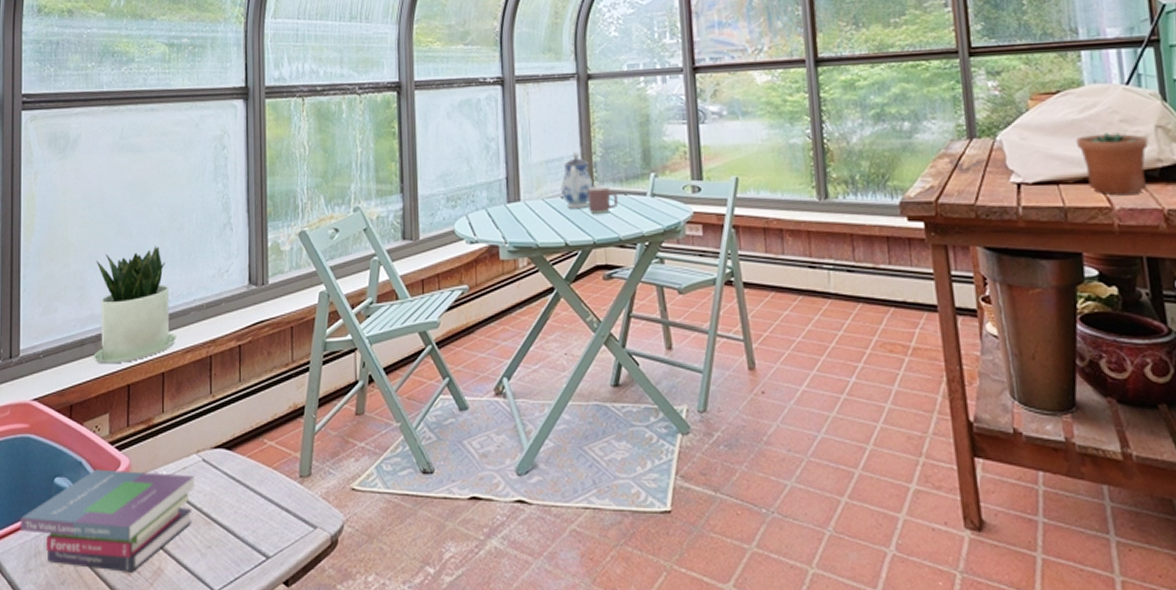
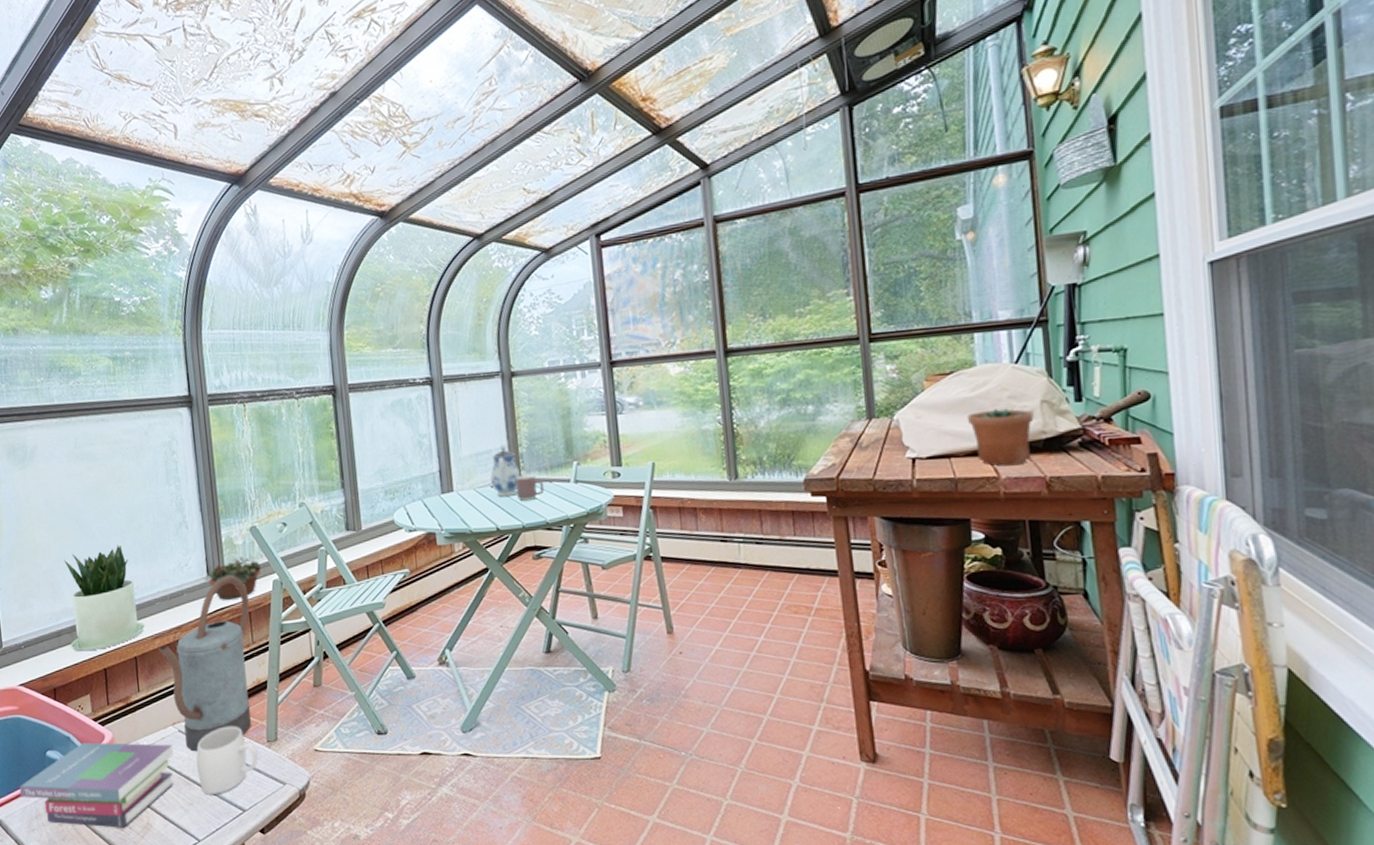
watering can: none [188,285,292,485] -> present [158,575,252,752]
mug: none [219,457,288,537] -> present [196,726,258,794]
succulent planter: none [249,264,309,312] -> present [207,556,262,600]

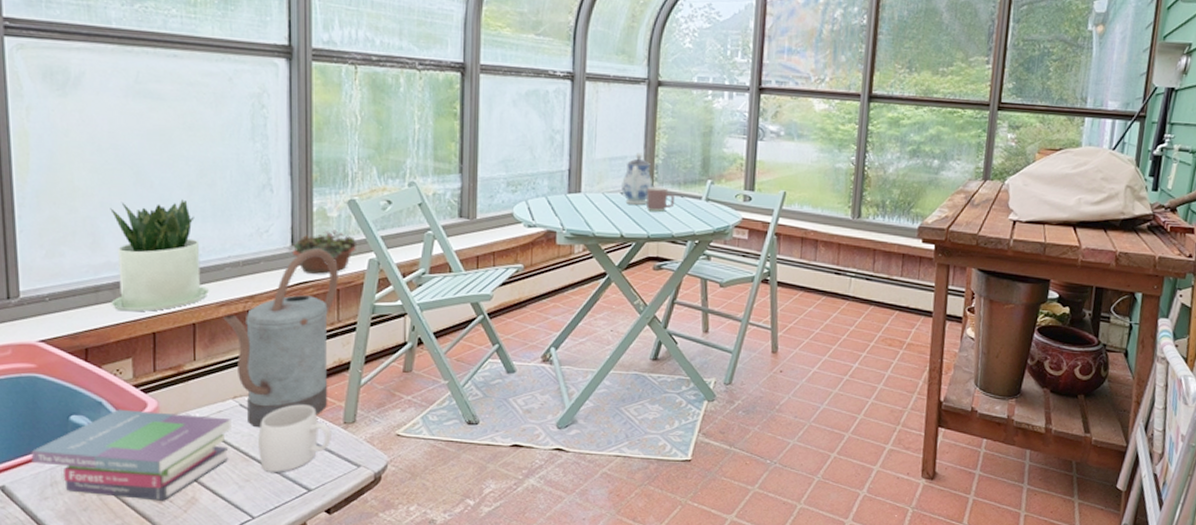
planter: present [967,408,1034,466] -> none [1064,187,1118,239]

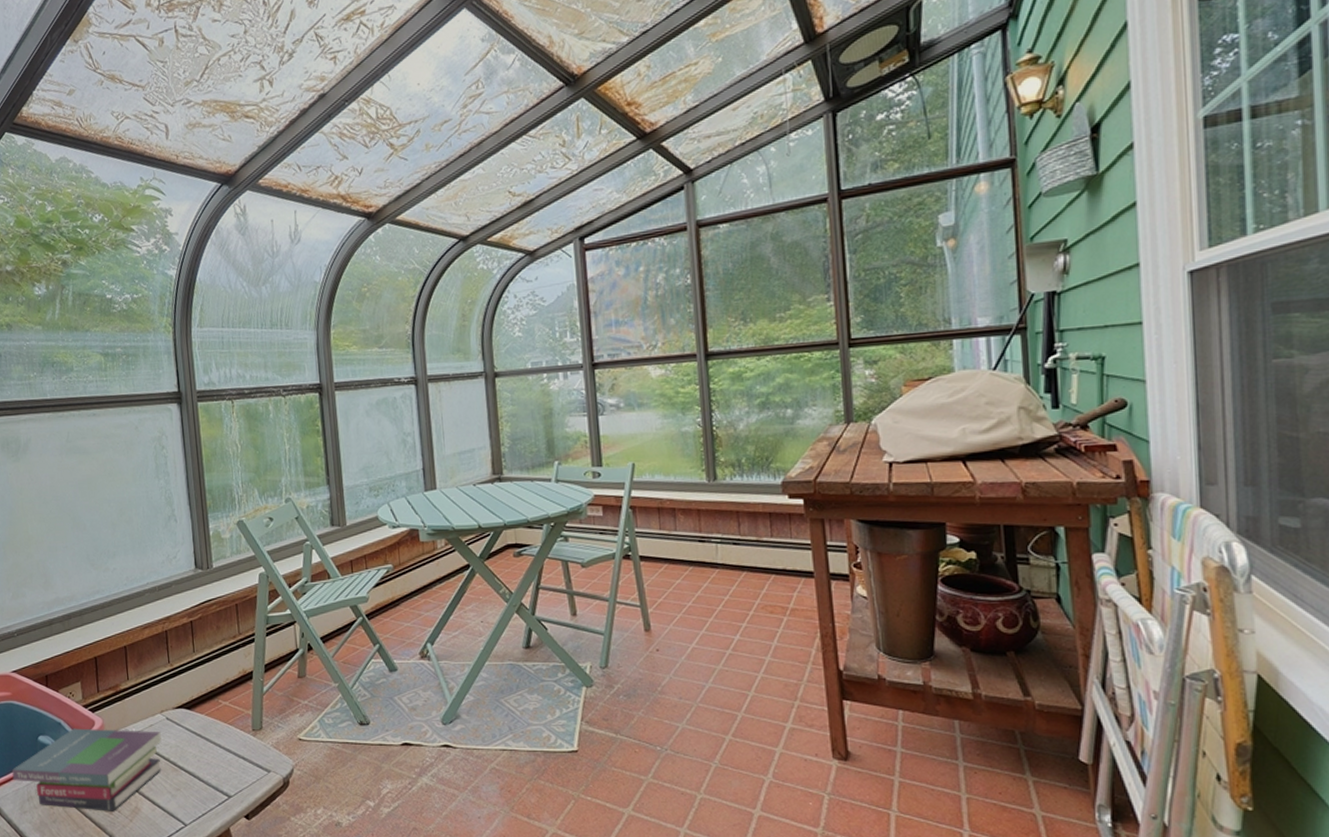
planter: present [110,199,210,312] -> none [56,537,135,640]
watering can: present [223,248,338,428] -> none [147,568,238,739]
mug: present [258,404,331,472] -> none [183,714,244,780]
succulent planter: present [291,230,358,274] -> none [195,550,249,592]
teapot: present [621,152,653,205] -> none [473,443,503,495]
mug: present [645,187,675,212] -> none [496,475,526,499]

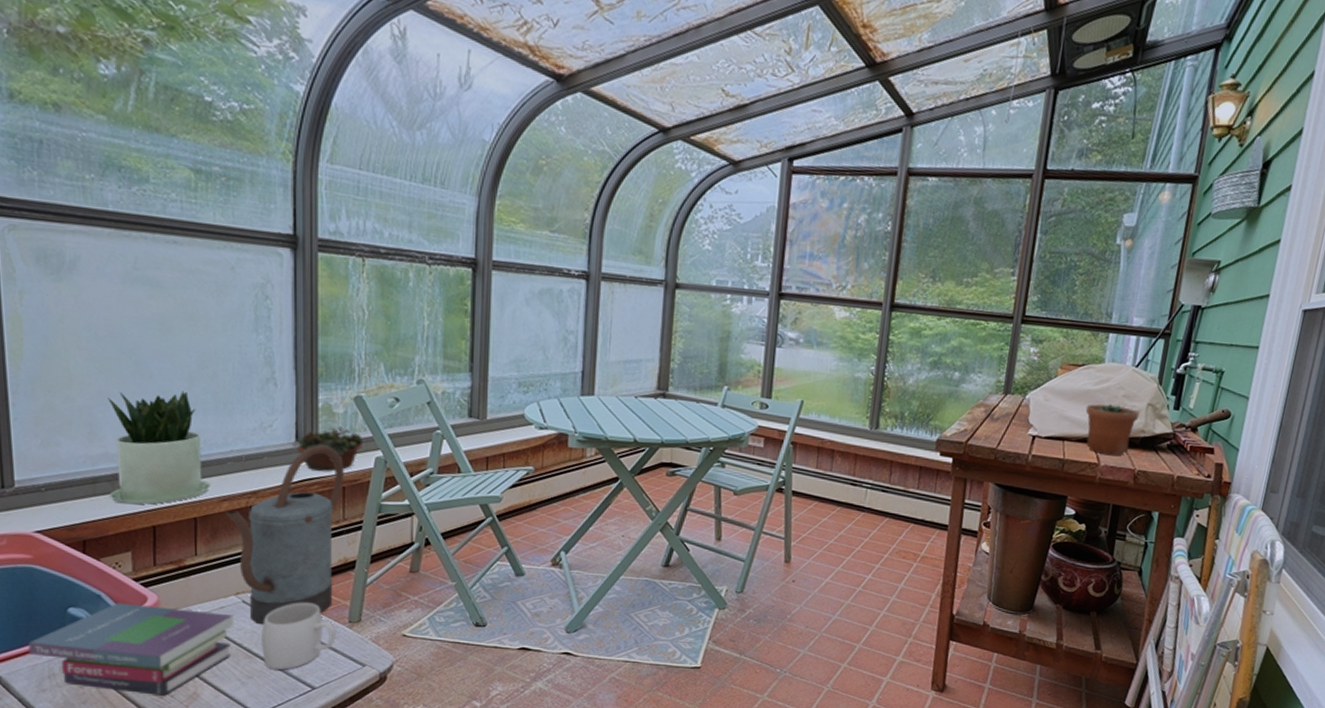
planter: none [56,537,135,640] -> present [108,391,212,505]
watering can: none [147,568,238,739] -> present [225,445,344,625]
mug: none [183,714,244,780] -> present [261,602,336,670]
succulent planter: none [195,550,249,592] -> present [296,426,364,471]
planter: none [944,414,1011,471] -> present [1085,404,1140,456]

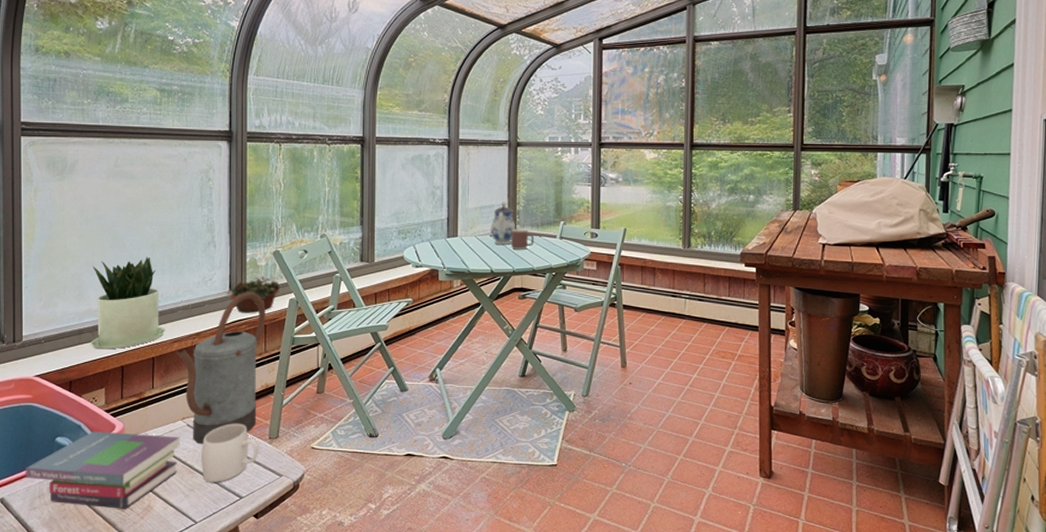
teapot: none [636,356,669,410] -> present [490,201,516,245]
mug: none [660,392,691,417] -> present [510,230,535,250]
planter: present [1085,404,1140,456] -> none [866,212,913,257]

